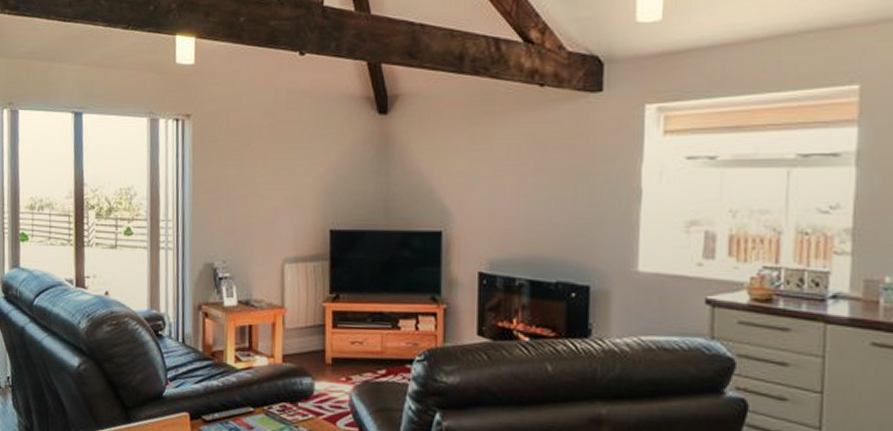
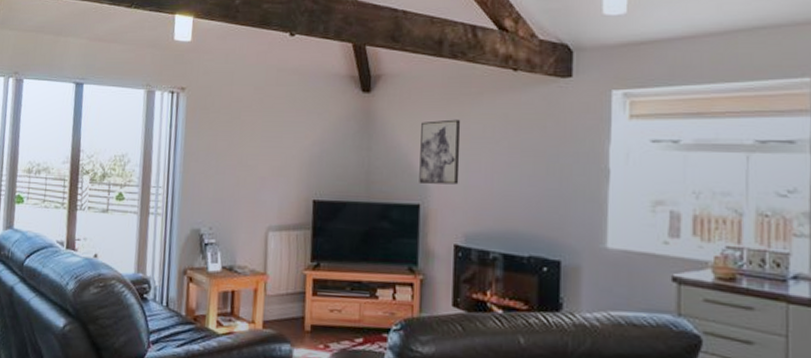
wall art: none [441,140,484,210] -> present [419,119,461,185]

